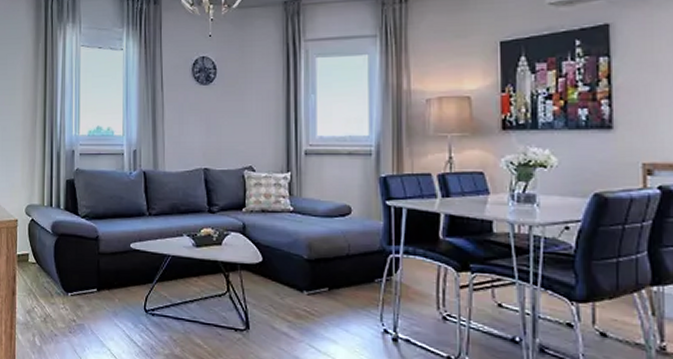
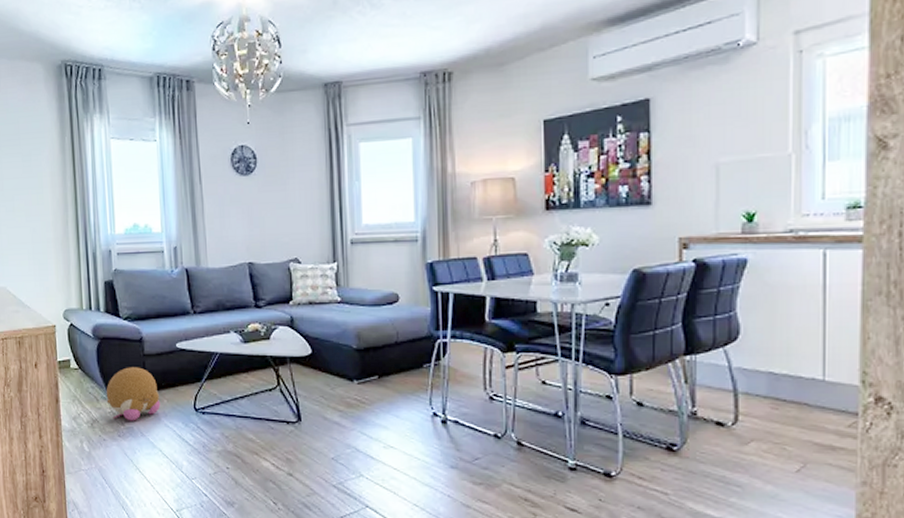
plush toy: none [60,264,112,319] -> present [106,367,161,421]

